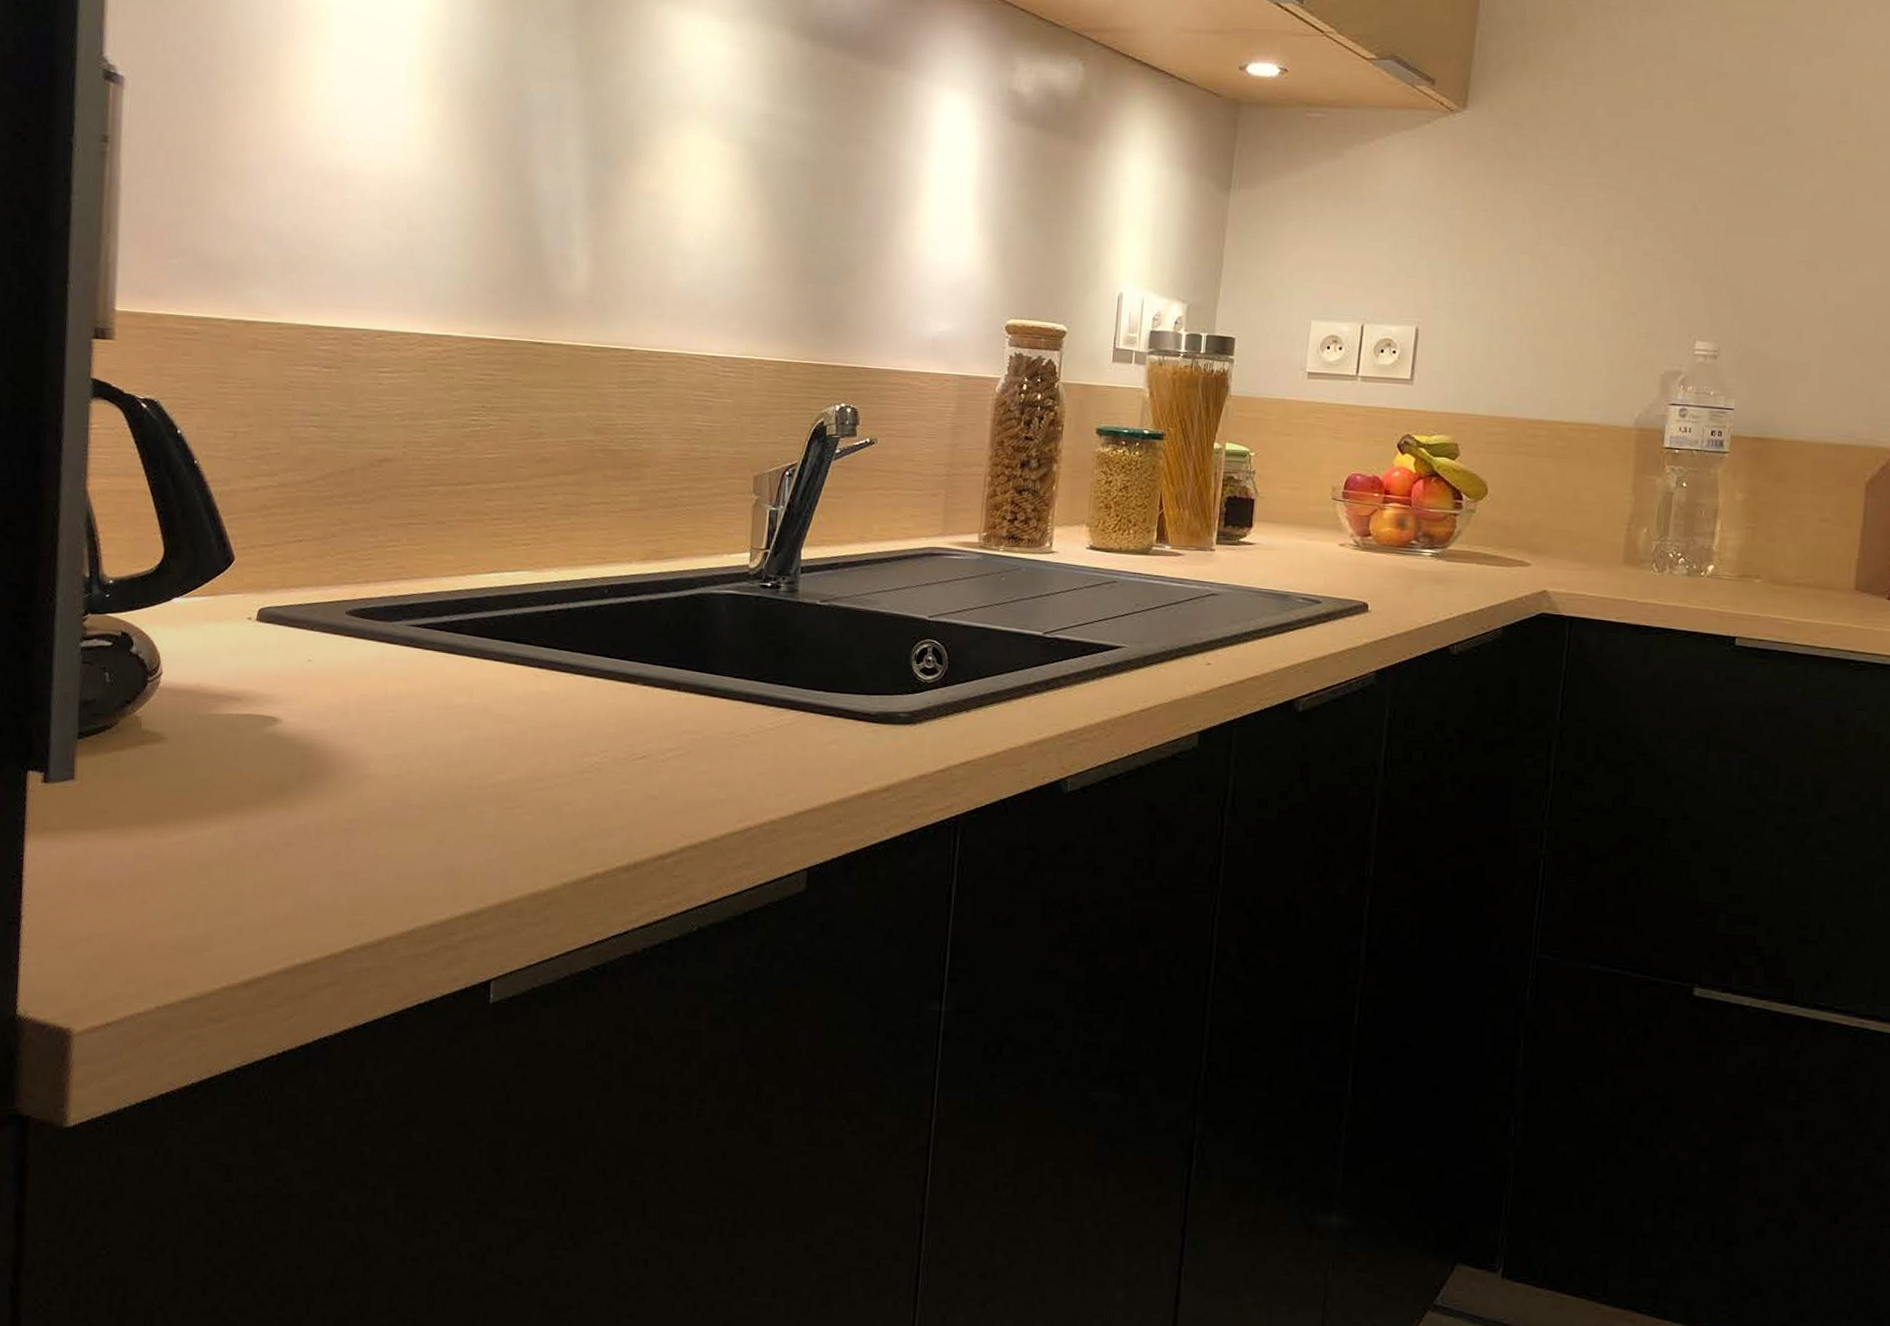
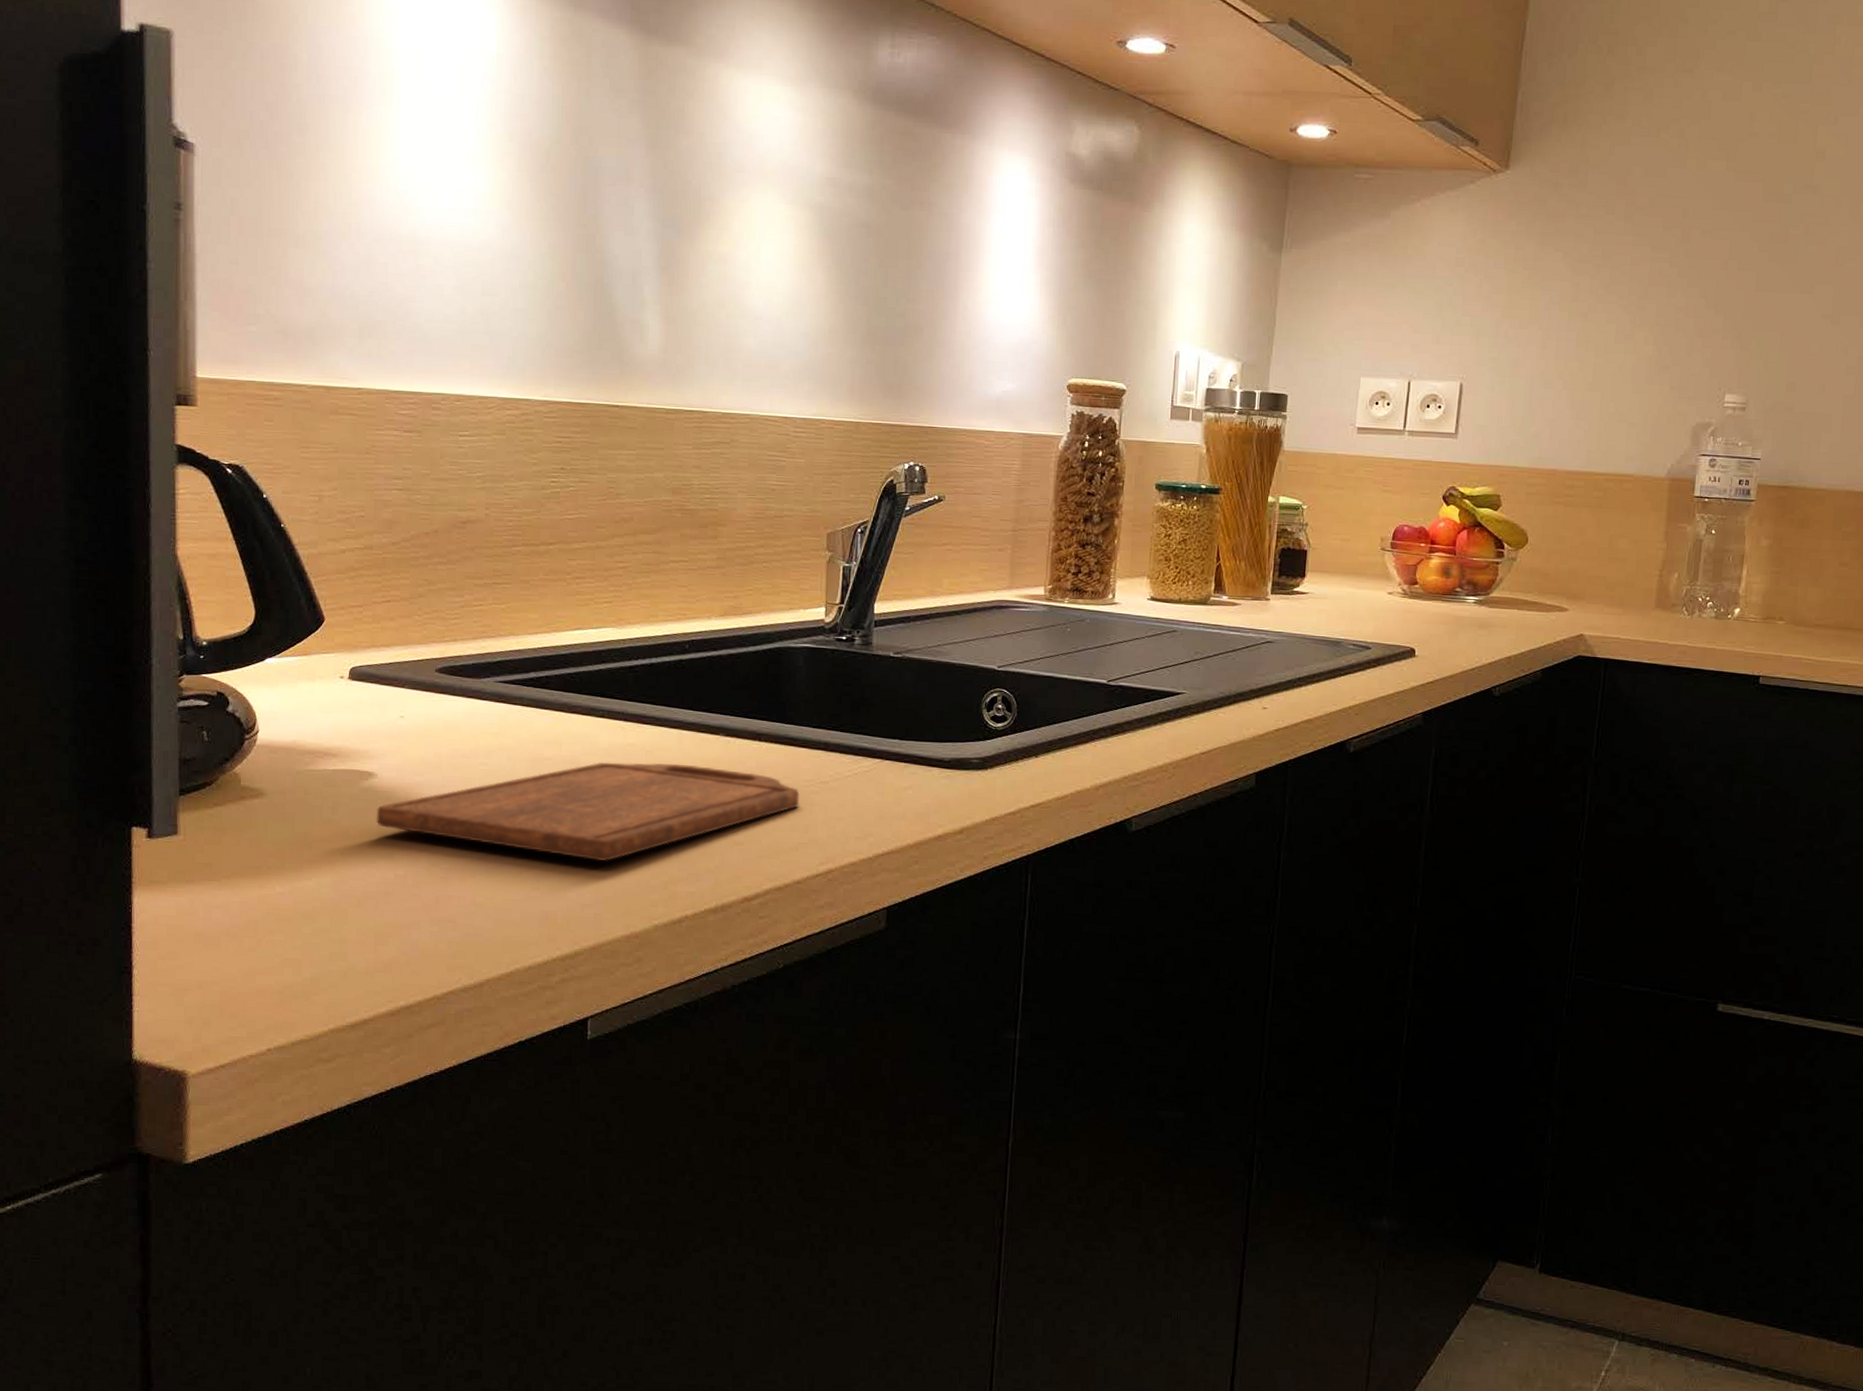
cutting board: none [278,710,719,815] -> present [376,761,800,862]

